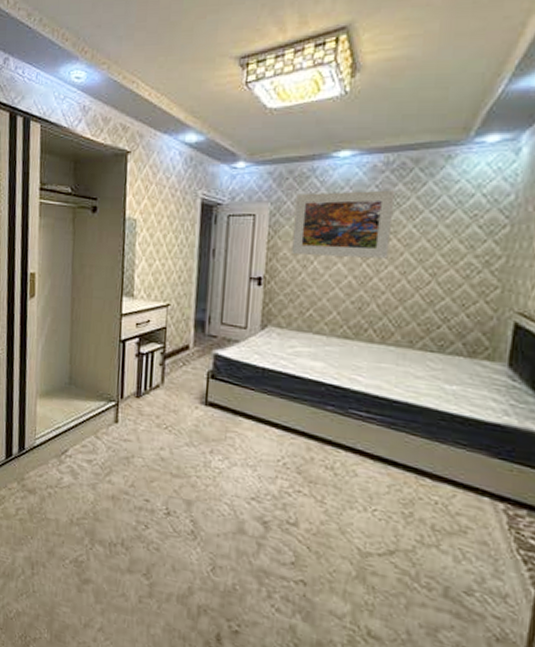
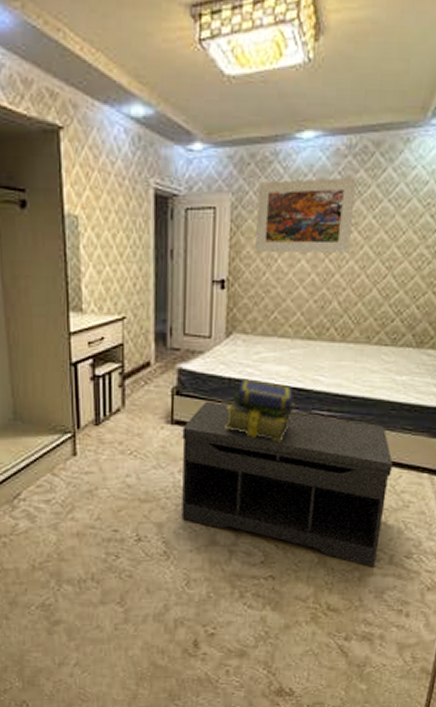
bench: none [210,387,444,597] -> present [182,401,393,567]
stack of books: none [257,370,332,438] -> present [225,379,296,442]

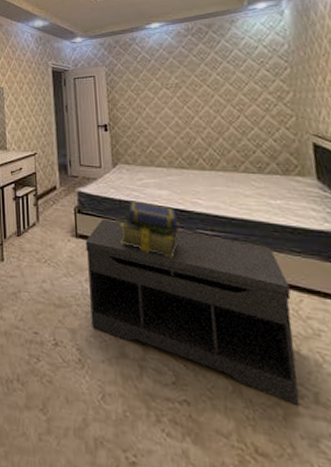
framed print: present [255,177,357,253] -> none [124,49,203,105]

